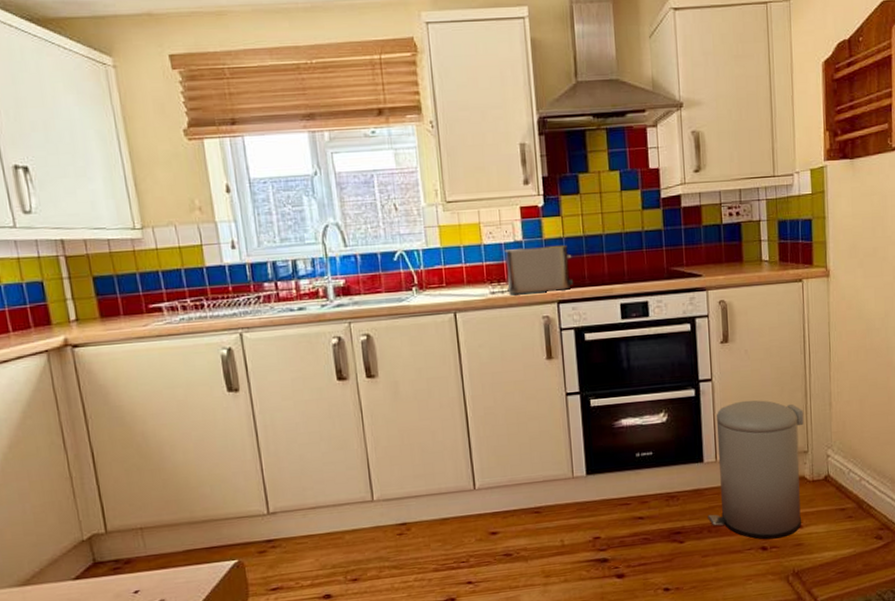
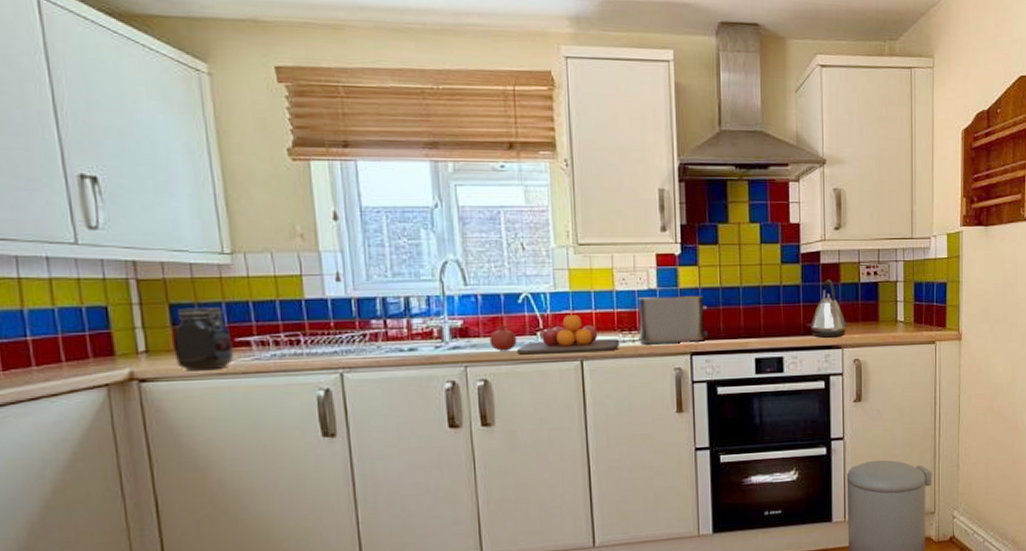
jar: none [97,277,149,336] -> present [173,307,233,371]
fruit: none [369,282,395,307] -> present [489,325,517,351]
chopping board: none [394,269,490,310] -> present [516,314,620,355]
kettle: none [674,222,711,282] -> present [810,279,847,339]

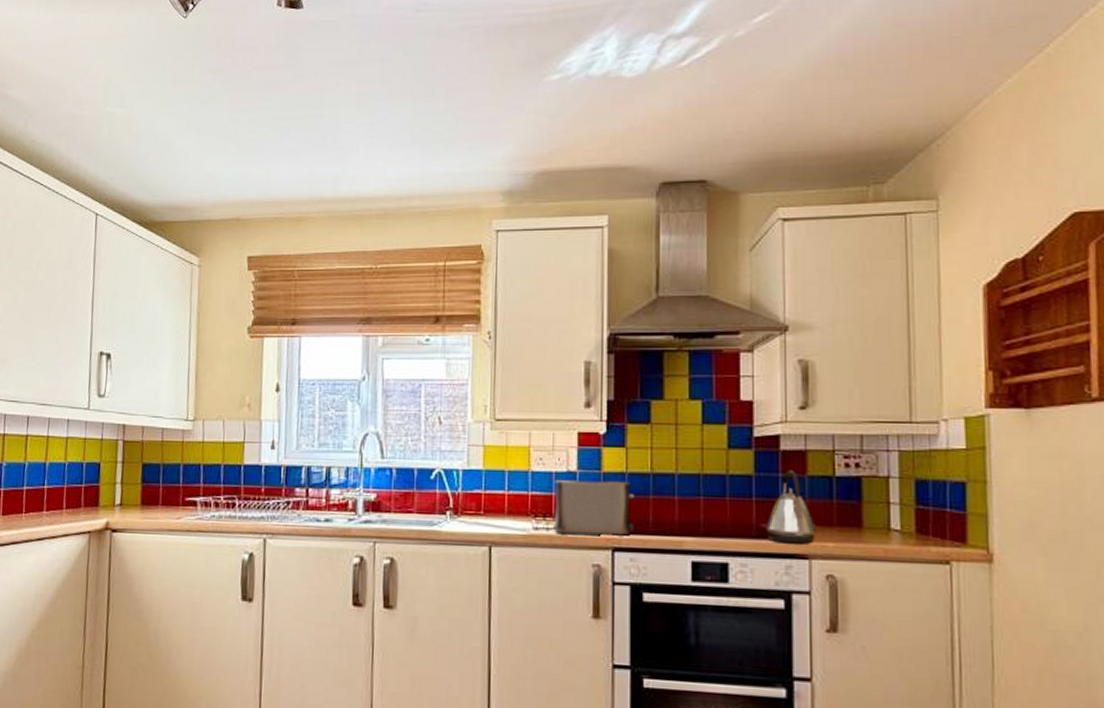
jar: present [173,307,233,371] -> none [140,467,184,526]
fruit: present [489,325,517,351] -> none [399,501,427,529]
chopping board: present [516,314,620,355] -> none [424,494,533,539]

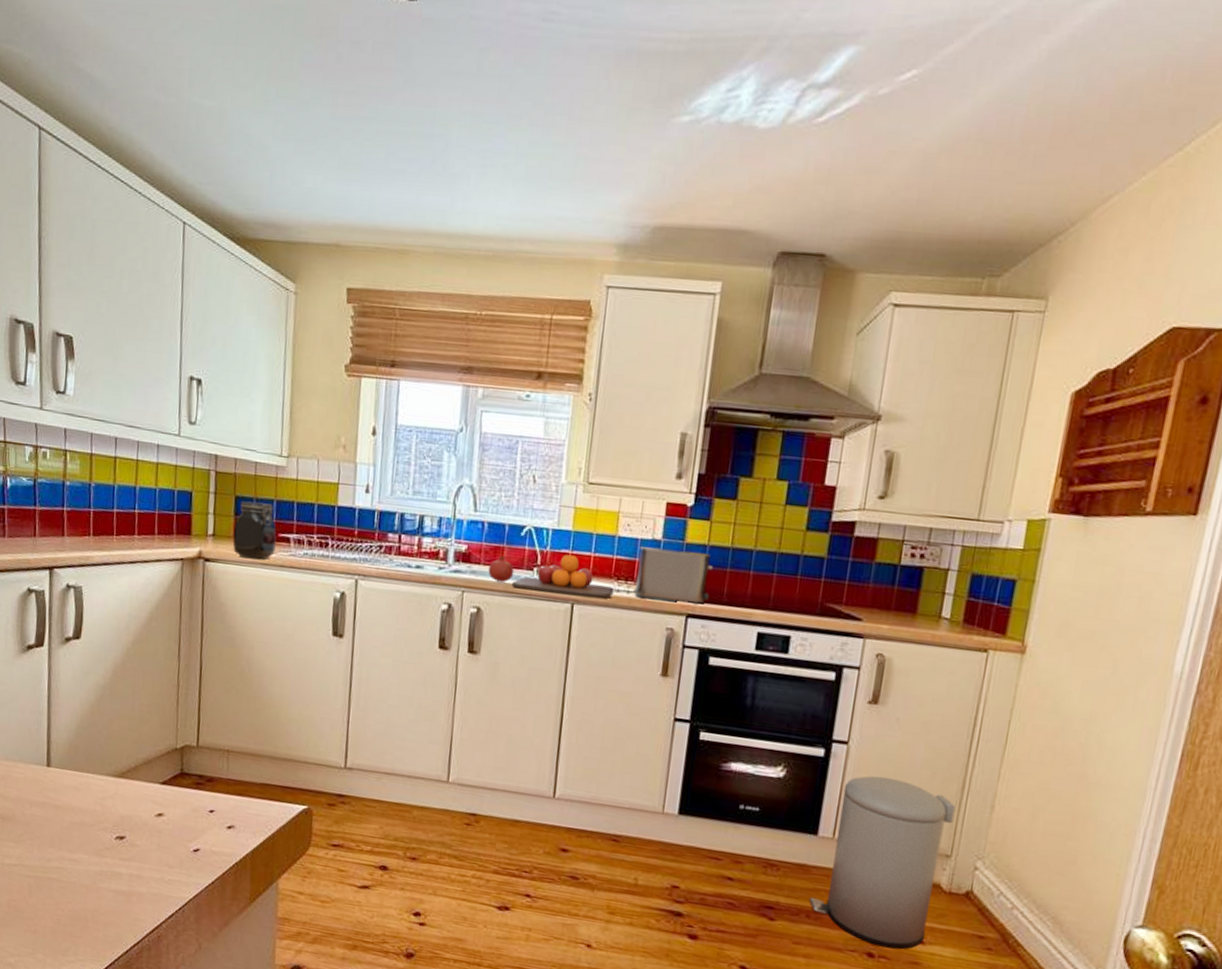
jar: none [140,467,184,526] -> present [233,501,277,560]
fruit: none [399,501,427,529] -> present [488,555,515,583]
chopping board: none [424,494,533,539] -> present [511,554,615,599]
kettle: present [766,470,817,546] -> none [829,555,876,626]

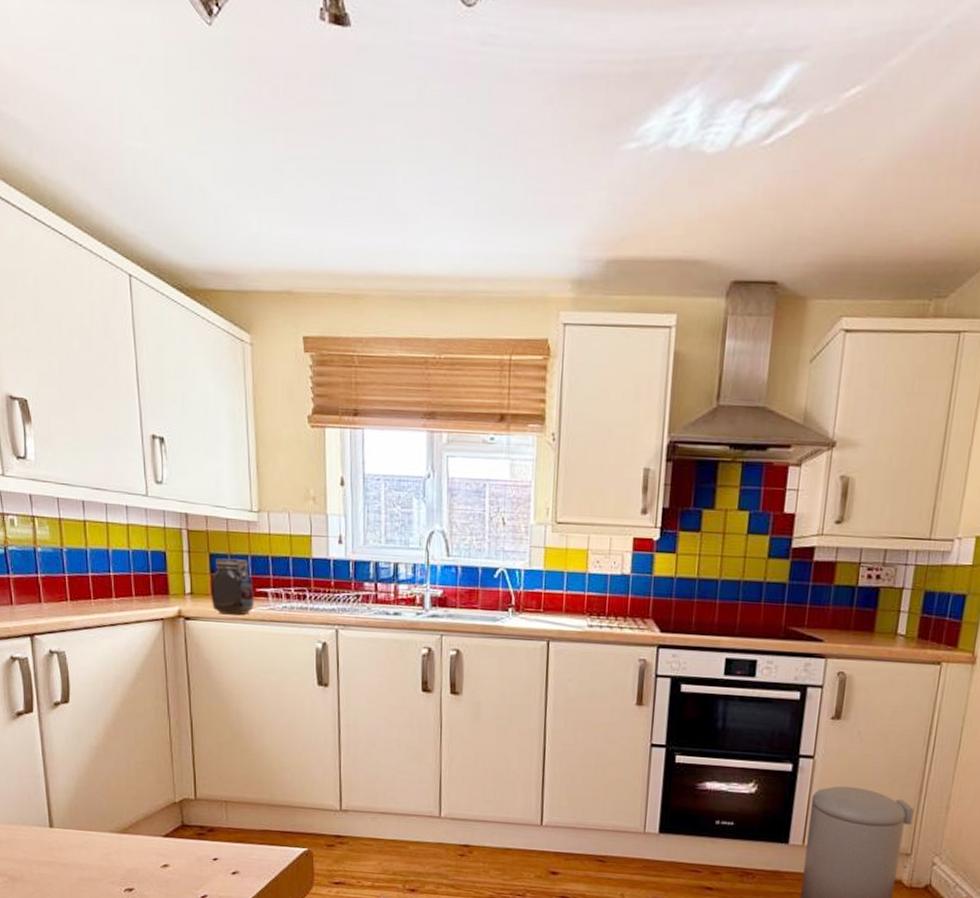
fruit: present [488,555,515,583] -> none [464,598,490,624]
chopping board: present [511,554,615,599] -> none [488,593,588,635]
toaster: present [632,546,714,605] -> none [605,582,681,636]

